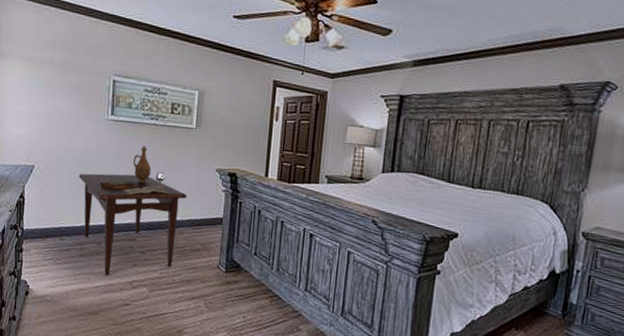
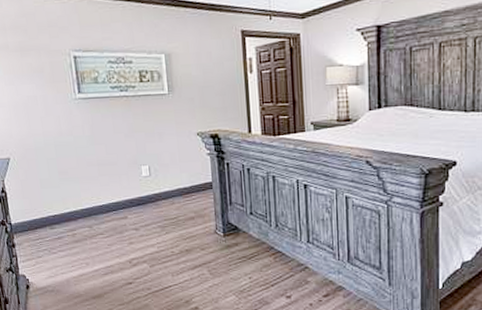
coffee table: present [78,146,187,276] -> none [56,120,172,258]

